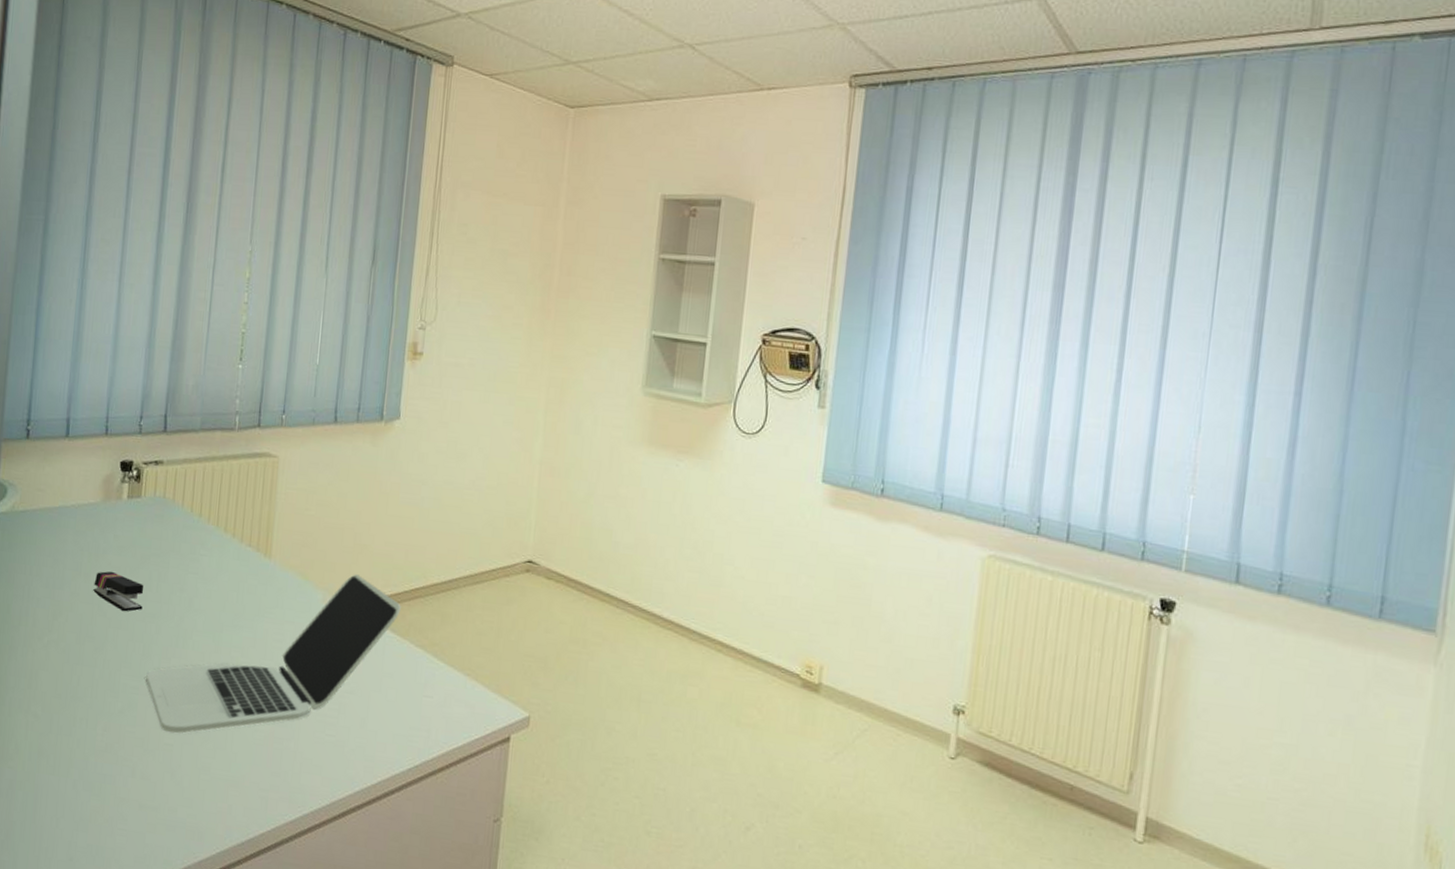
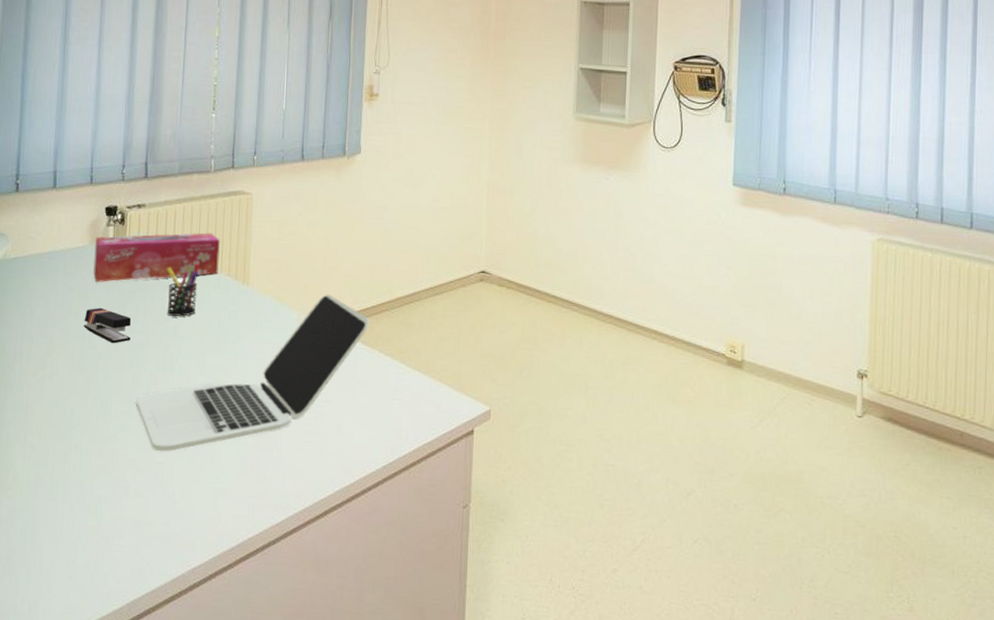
tissue box: none [105,493,242,545] -> present [93,232,220,282]
pen holder: none [181,530,218,588] -> present [166,263,199,317]

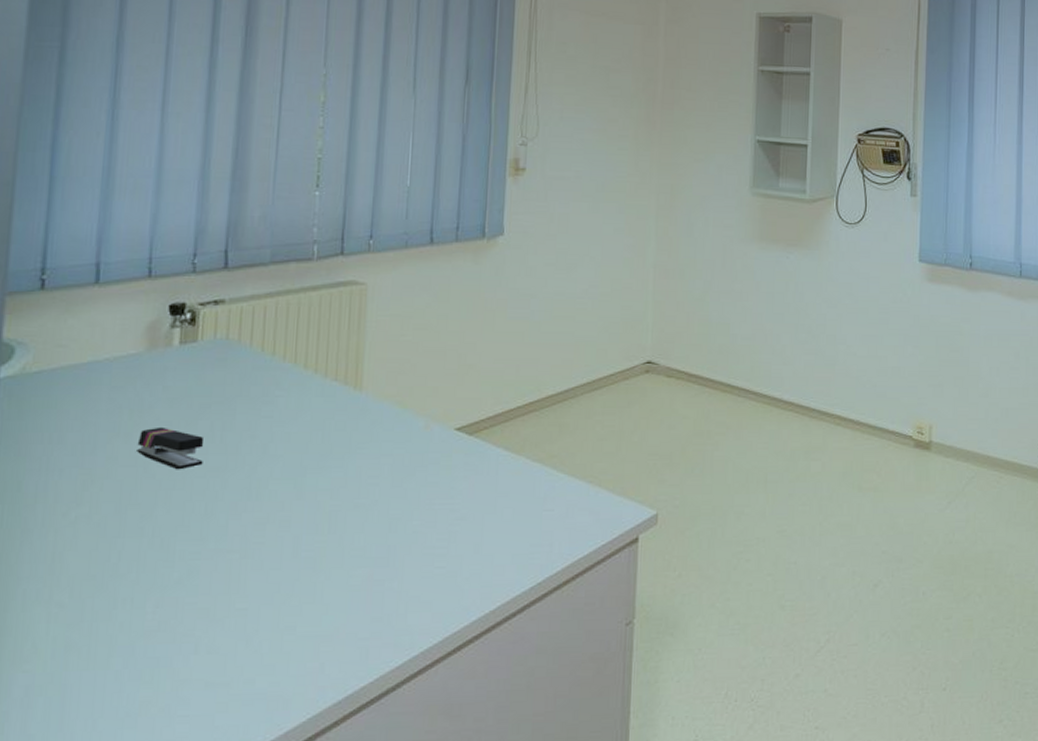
tissue box: present [93,232,220,282] -> none [151,331,325,396]
laptop: present [136,294,370,452] -> none [210,396,514,596]
pen holder: present [166,263,199,317] -> none [252,368,297,432]

